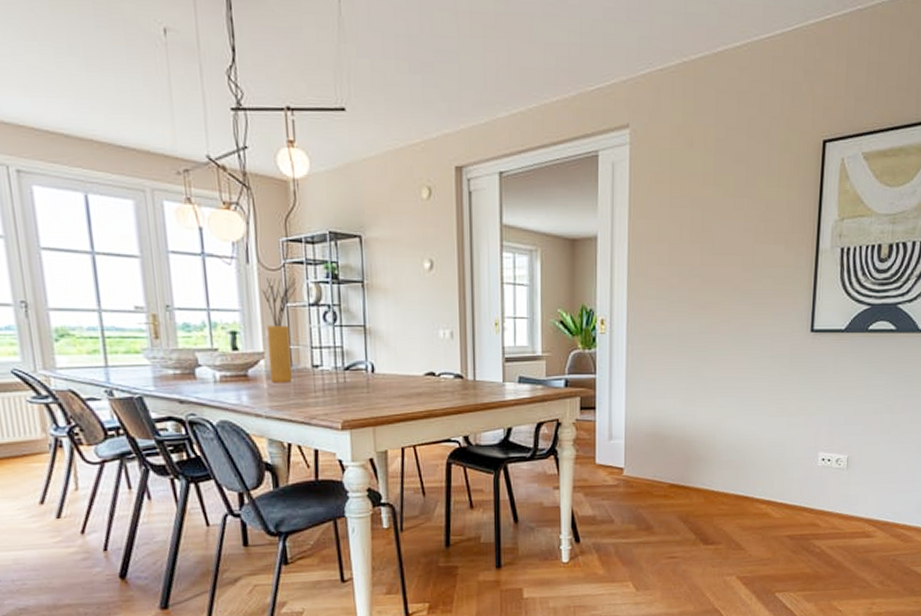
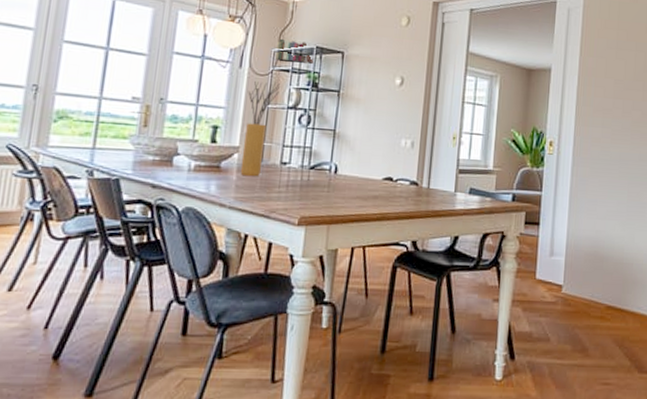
books: none [284,225,330,254] -> present [276,38,314,65]

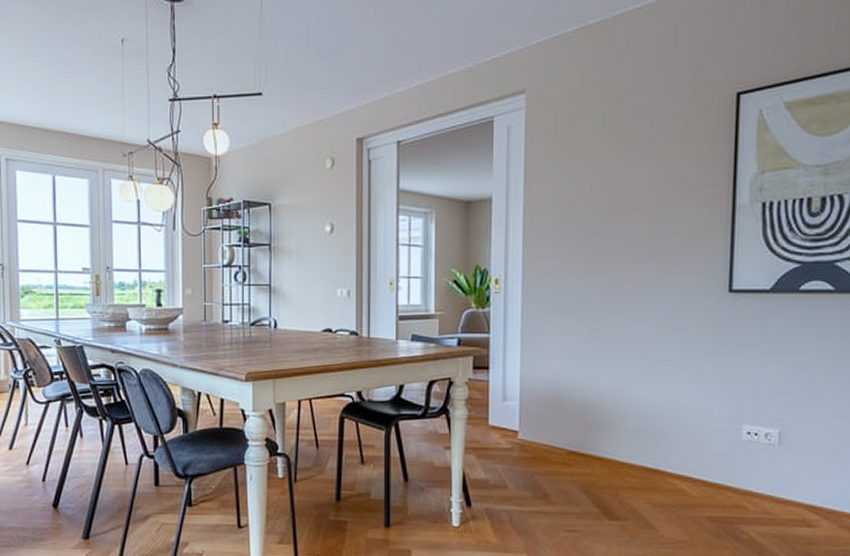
vase: present [240,81,281,177] -> none [184,241,214,337]

